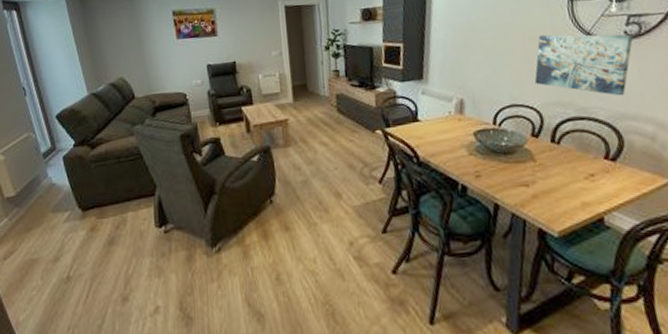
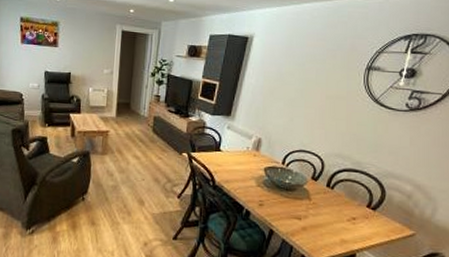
wall art: present [534,34,634,96] -> none [323,95,412,158]

